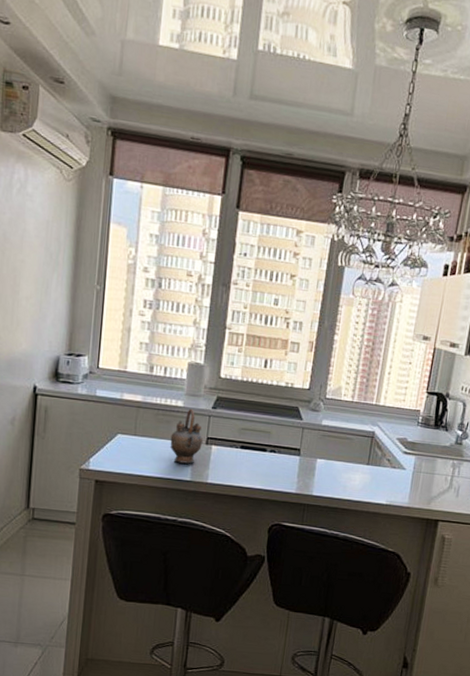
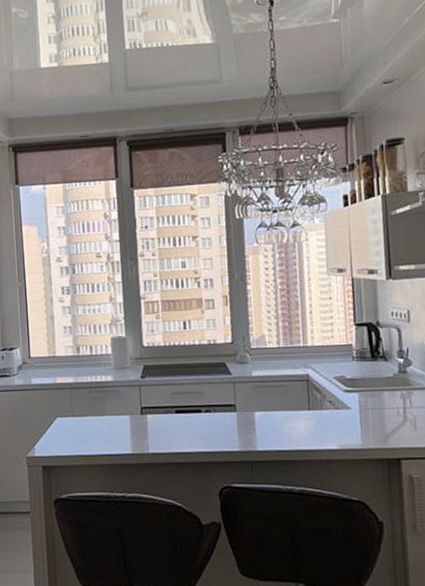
teapot: present [170,408,203,464] -> none [106,381,137,437]

